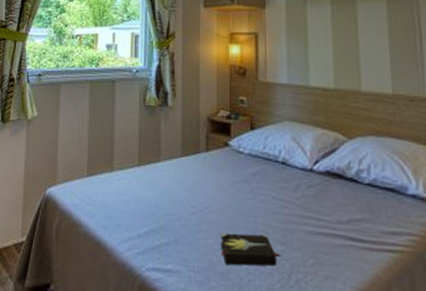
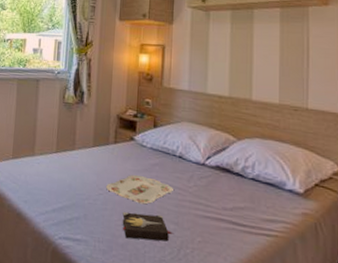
serving tray: none [199,188,278,223] -> present [106,175,173,205]

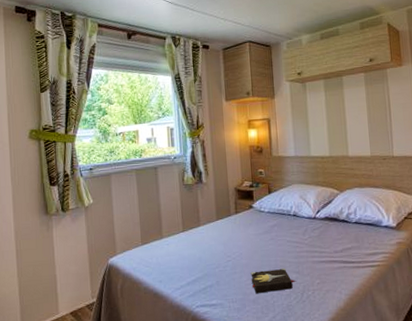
serving tray: present [106,175,173,205] -> none [233,238,292,262]

